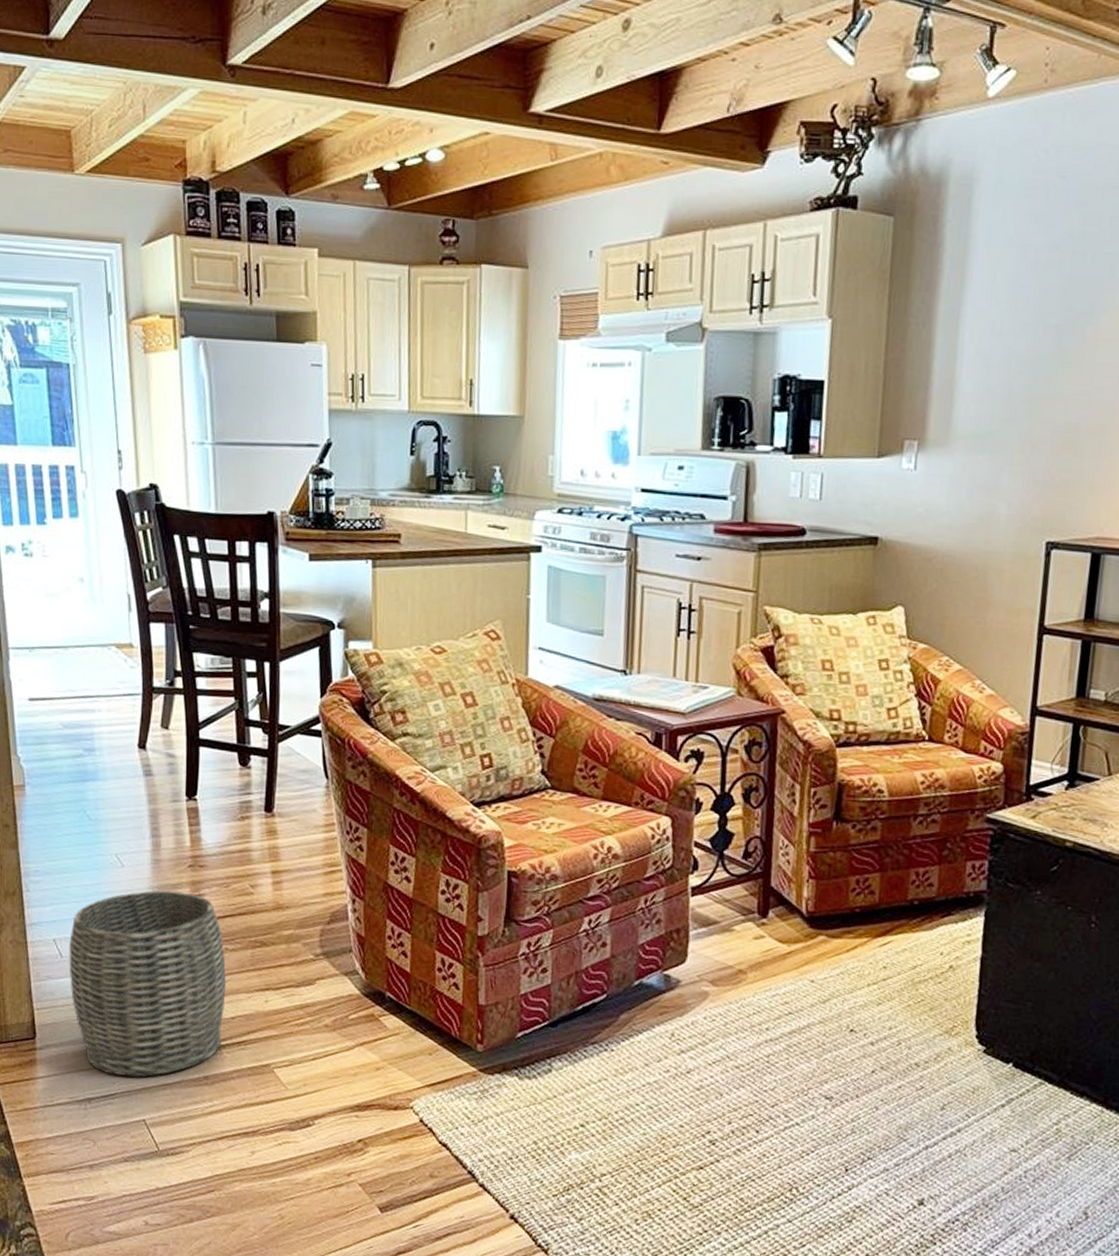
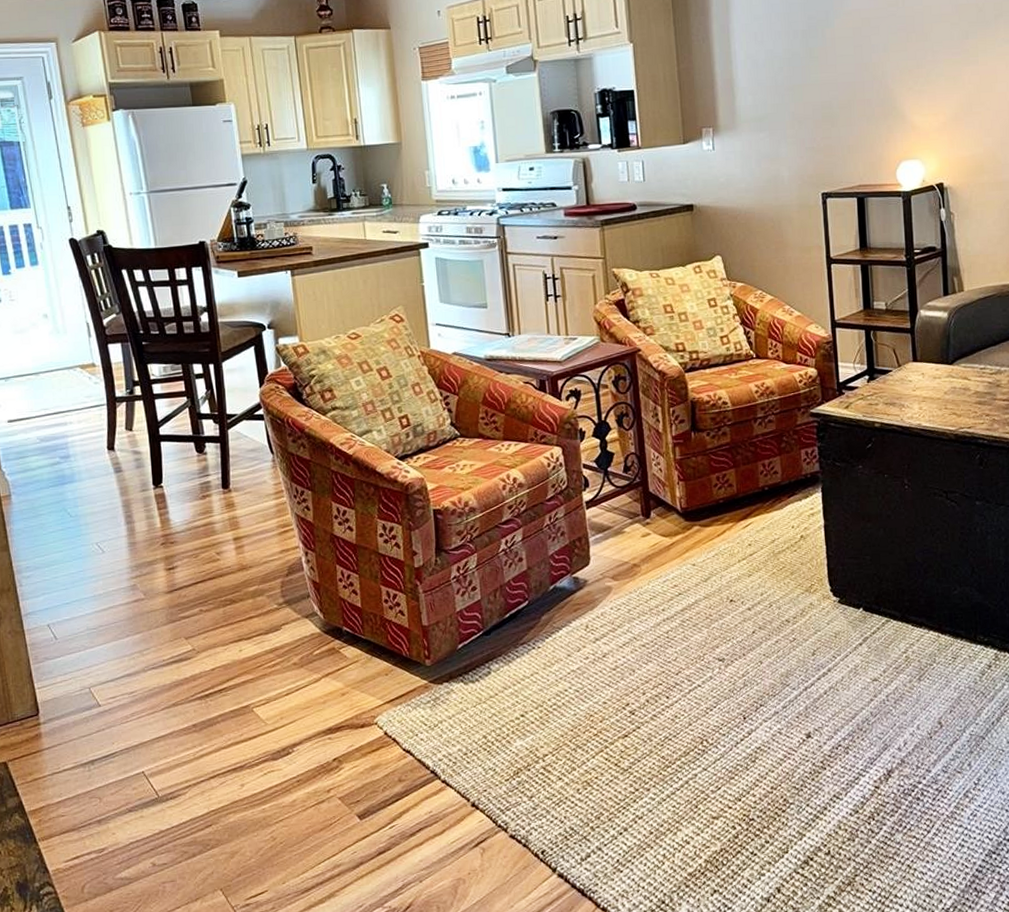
woven basket: present [69,890,227,1077] -> none [62,567,205,736]

